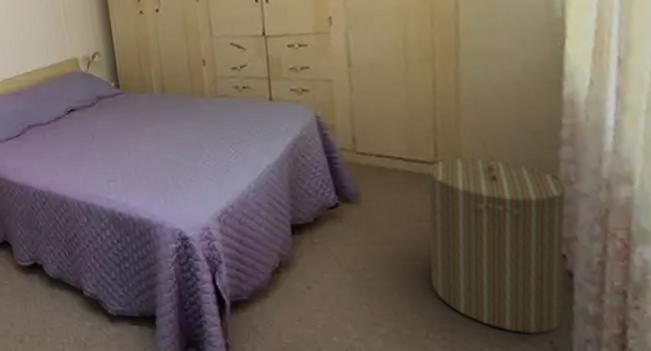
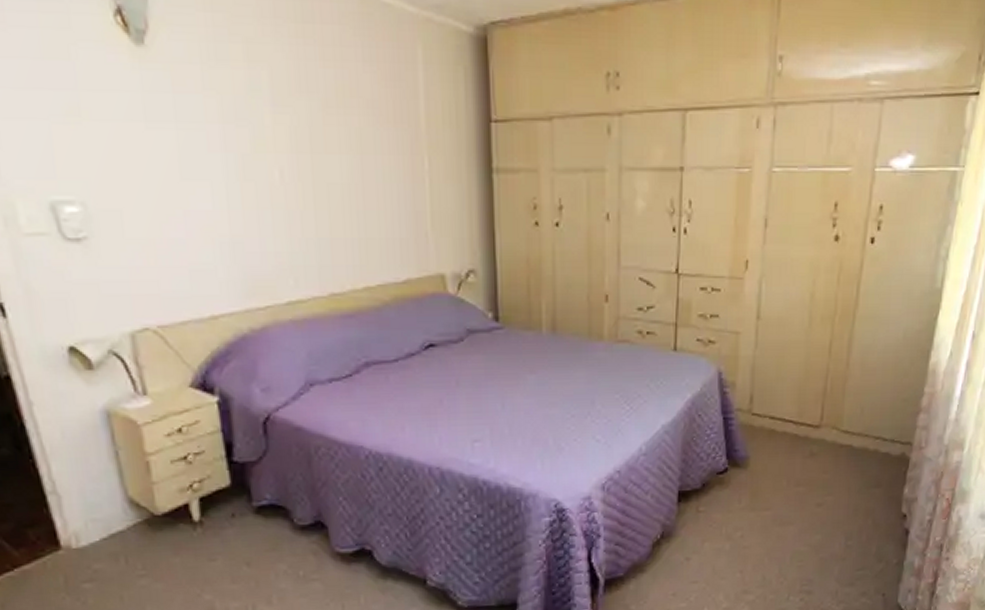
laundry hamper: present [427,154,566,335] -> none [799,419,917,589]

